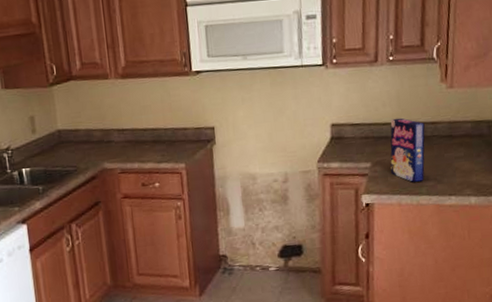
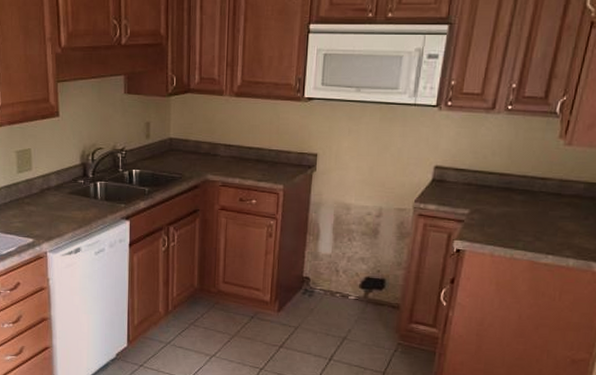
cereal box: present [390,117,425,182] -> none [489,169,533,236]

